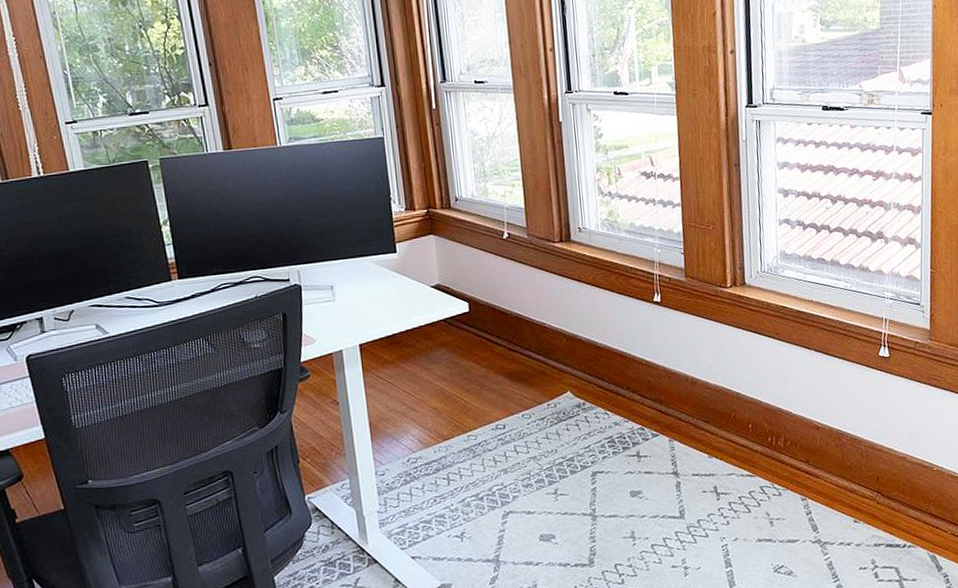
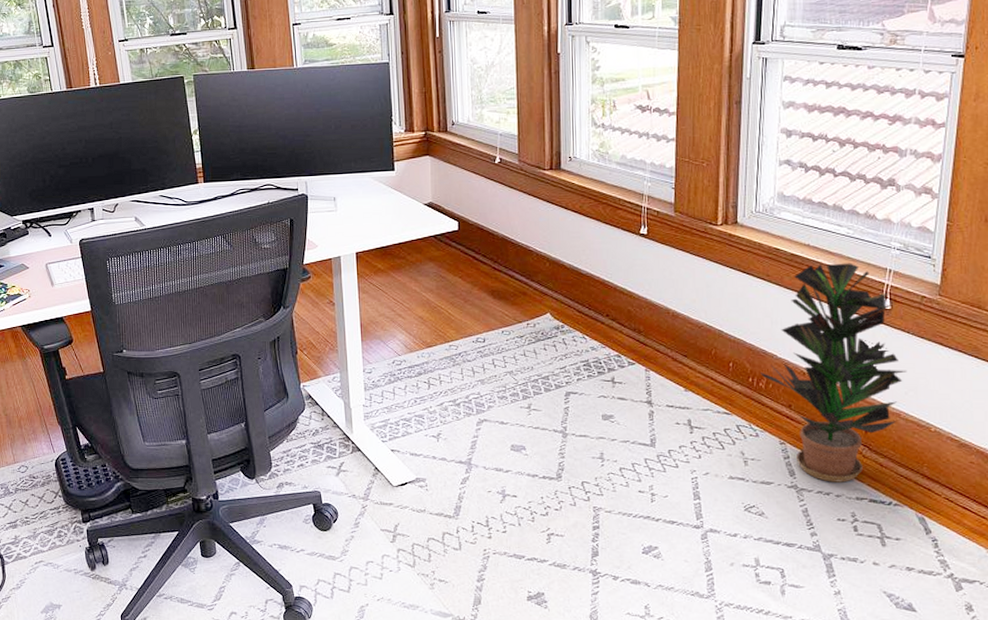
potted plant: none [778,315,909,532] -> present [760,263,907,483]

